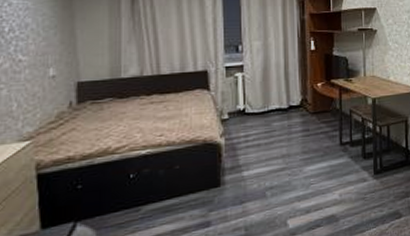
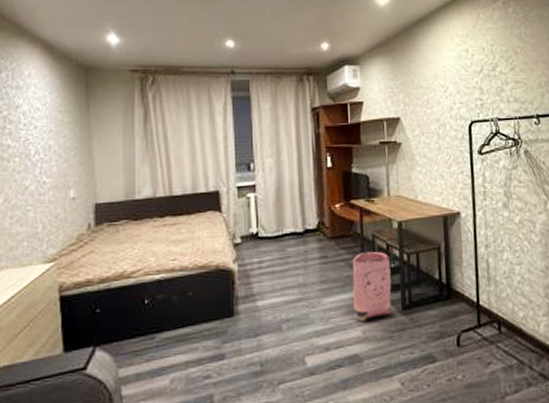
bag: none [331,124,366,186] -> present [352,251,392,321]

